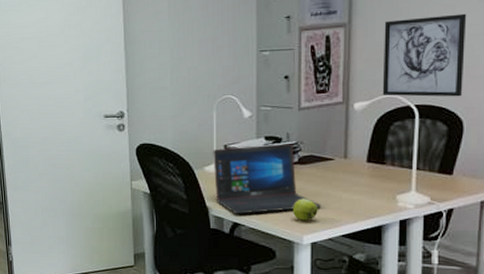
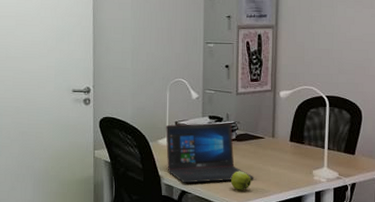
wall art: present [382,13,467,97] -> none [301,25,363,91]

